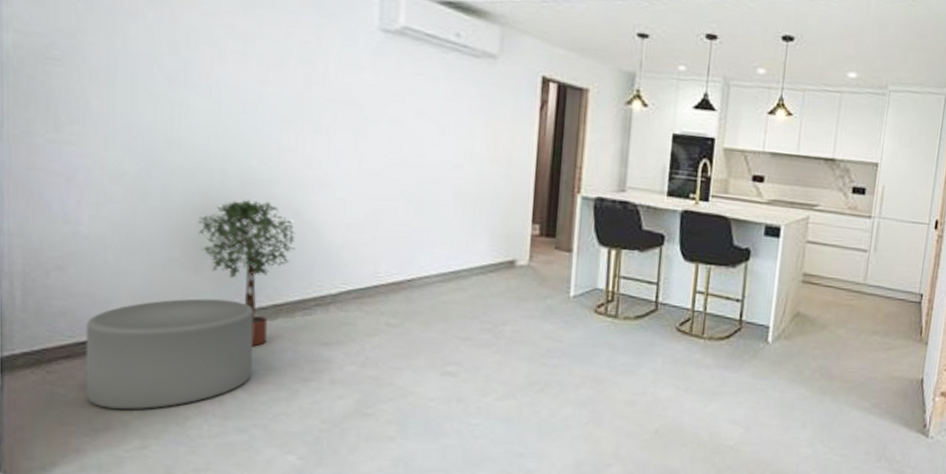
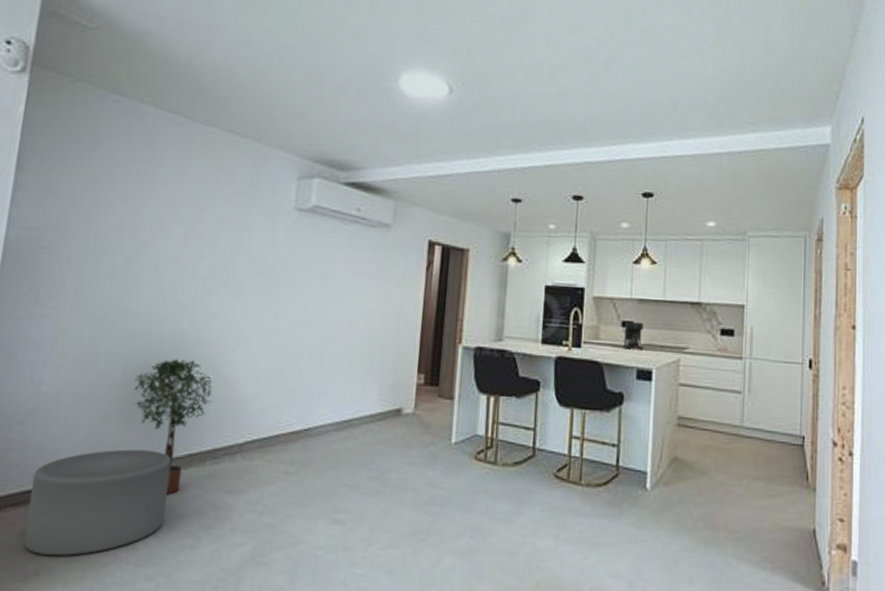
coffee maker: none [753,176,775,206] -> present [623,321,644,351]

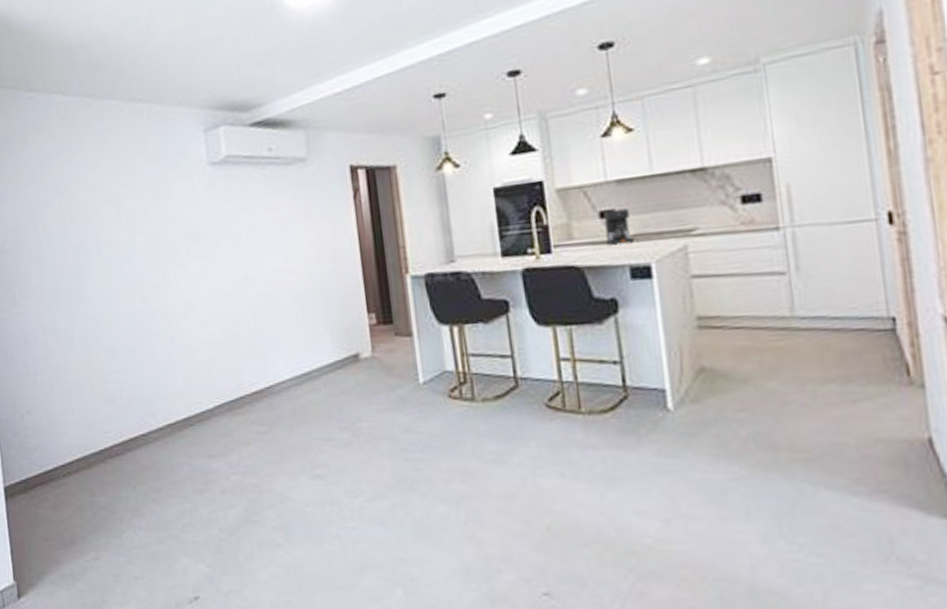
pouf: present [23,449,171,557] -> none [49,424,162,526]
potted tree: present [133,358,213,495] -> none [107,334,177,464]

